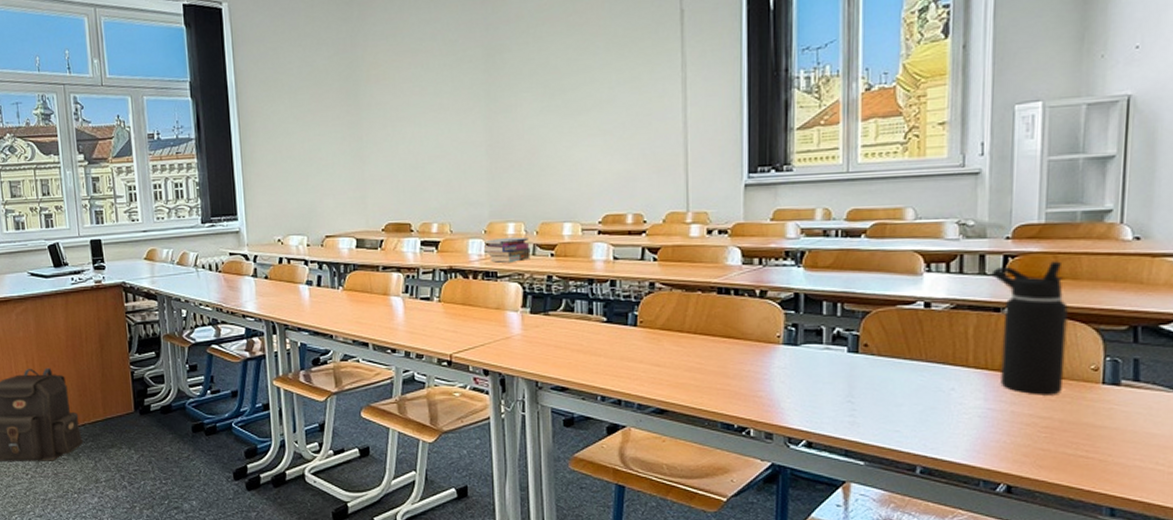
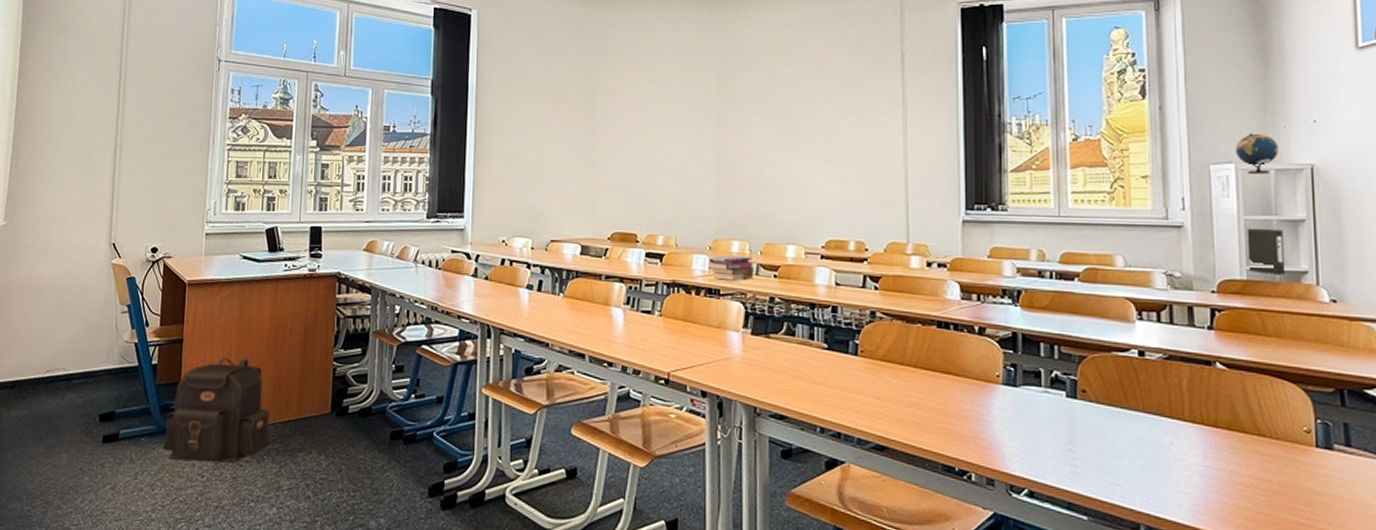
water bottle: present [991,261,1068,394] -> none [1200,318,1279,455]
globe: none [1044,65,1094,111] -> present [1235,133,1280,174]
binder: none [1047,168,1089,216] -> present [1246,229,1286,275]

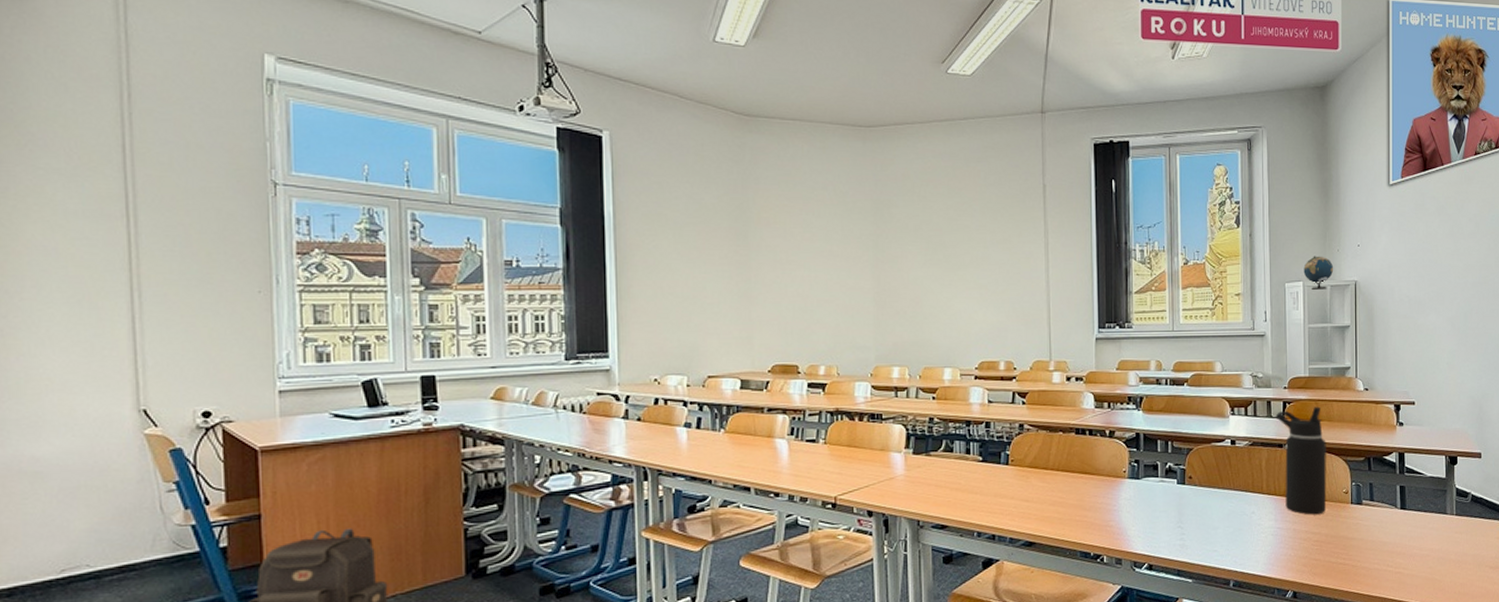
books: present [707,255,754,281] -> none [869,380,914,405]
water bottle: none [1200,318,1279,455] -> present [1275,406,1327,514]
binder: present [1246,229,1286,275] -> none [1310,335,1335,371]

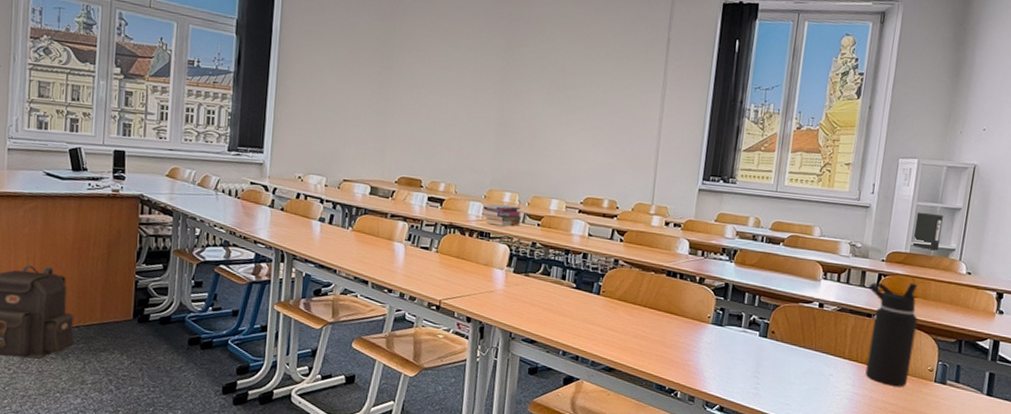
books: none [869,380,914,405] -> present [481,204,521,227]
globe: present [1303,256,1334,290] -> none [920,135,954,170]
binder: none [1310,335,1335,371] -> present [912,213,943,251]

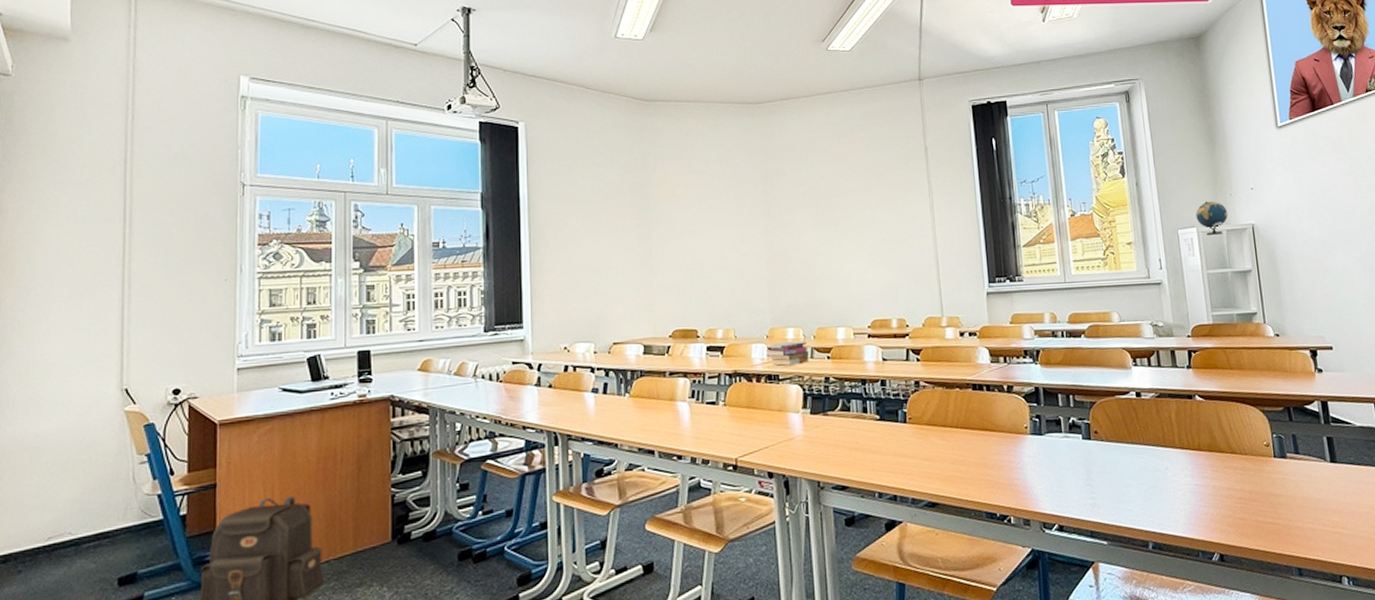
water bottle: present [865,283,918,386] -> none [1181,354,1247,469]
binder: present [912,213,943,251] -> none [1209,280,1241,318]
globe: none [920,135,954,170] -> present [1195,201,1228,235]

